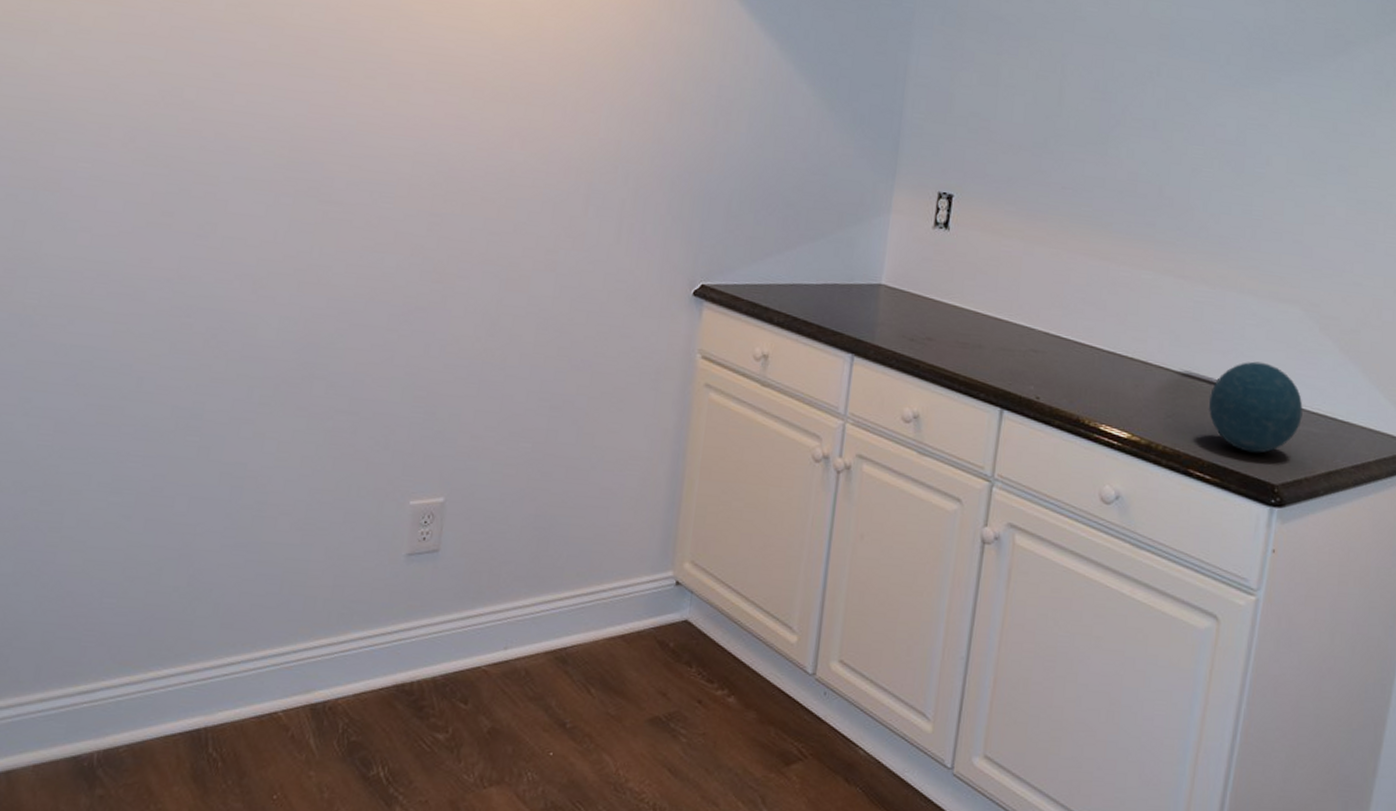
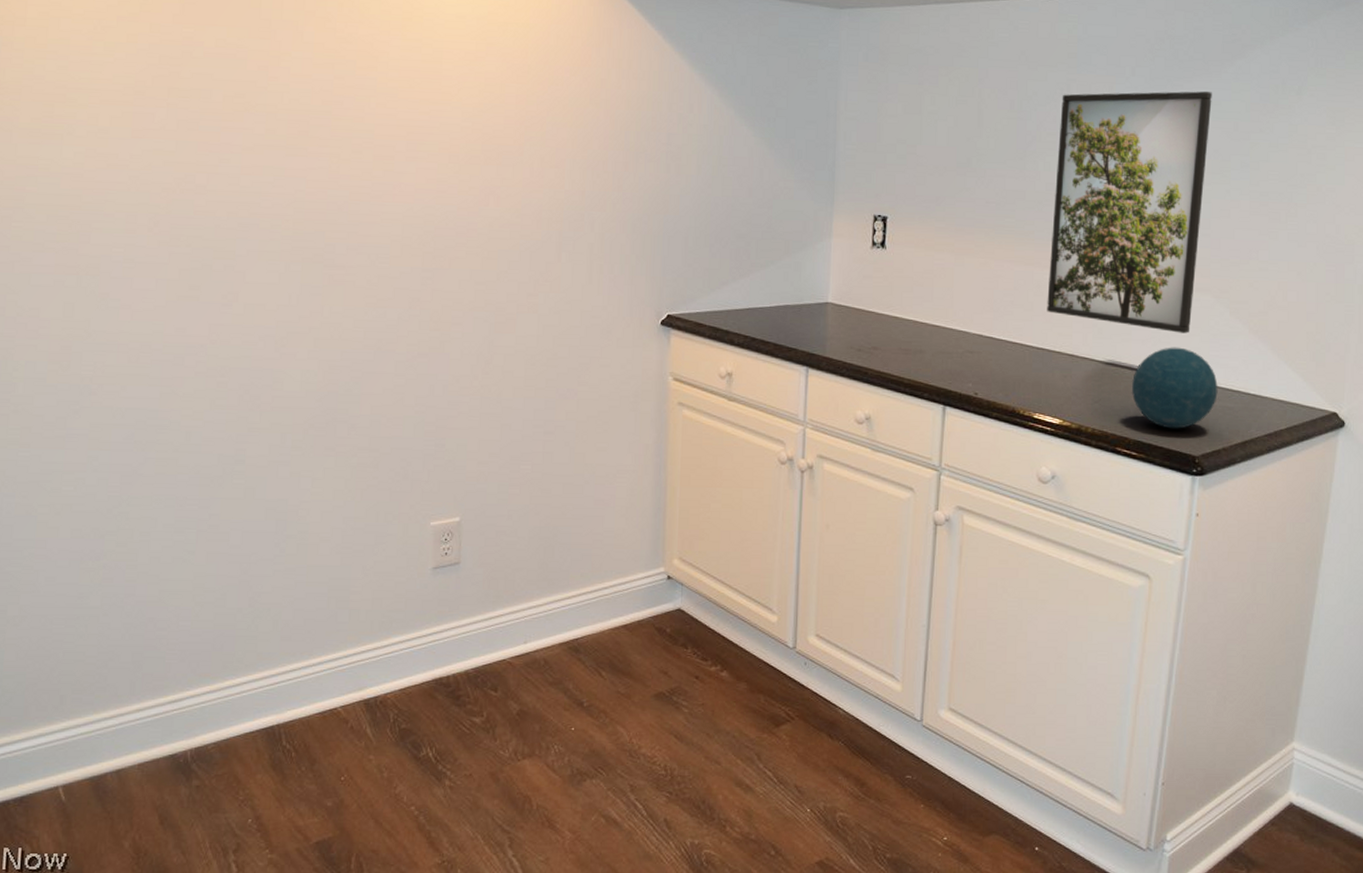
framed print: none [1121,78,1311,348] -> present [1047,91,1212,334]

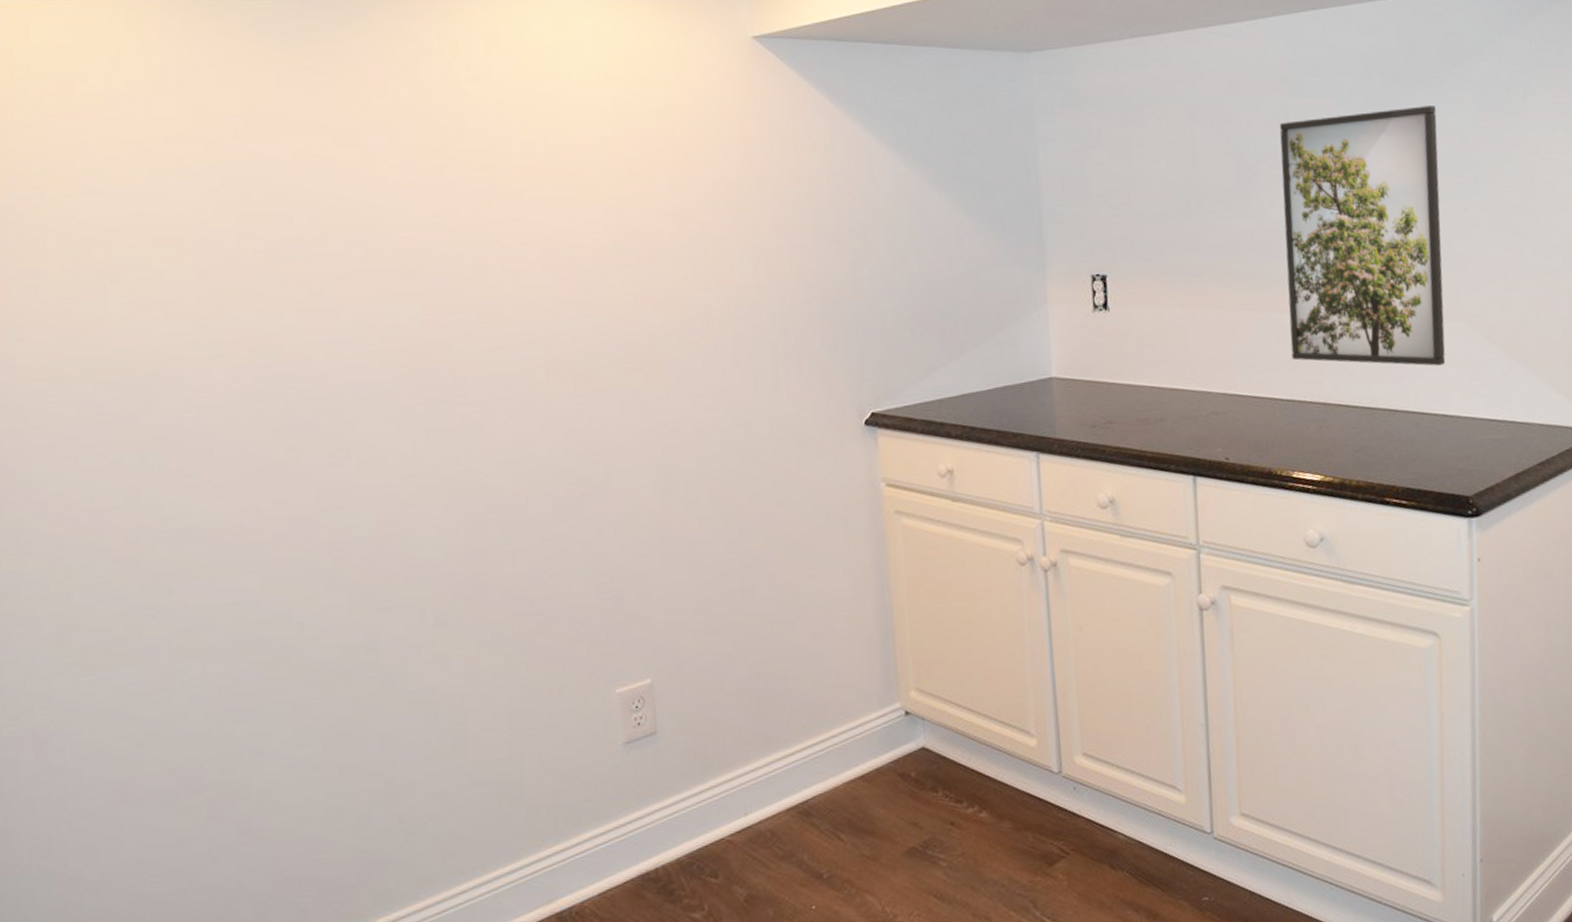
decorative orb: present [1132,347,1218,429] -> none [1392,381,1483,471]

